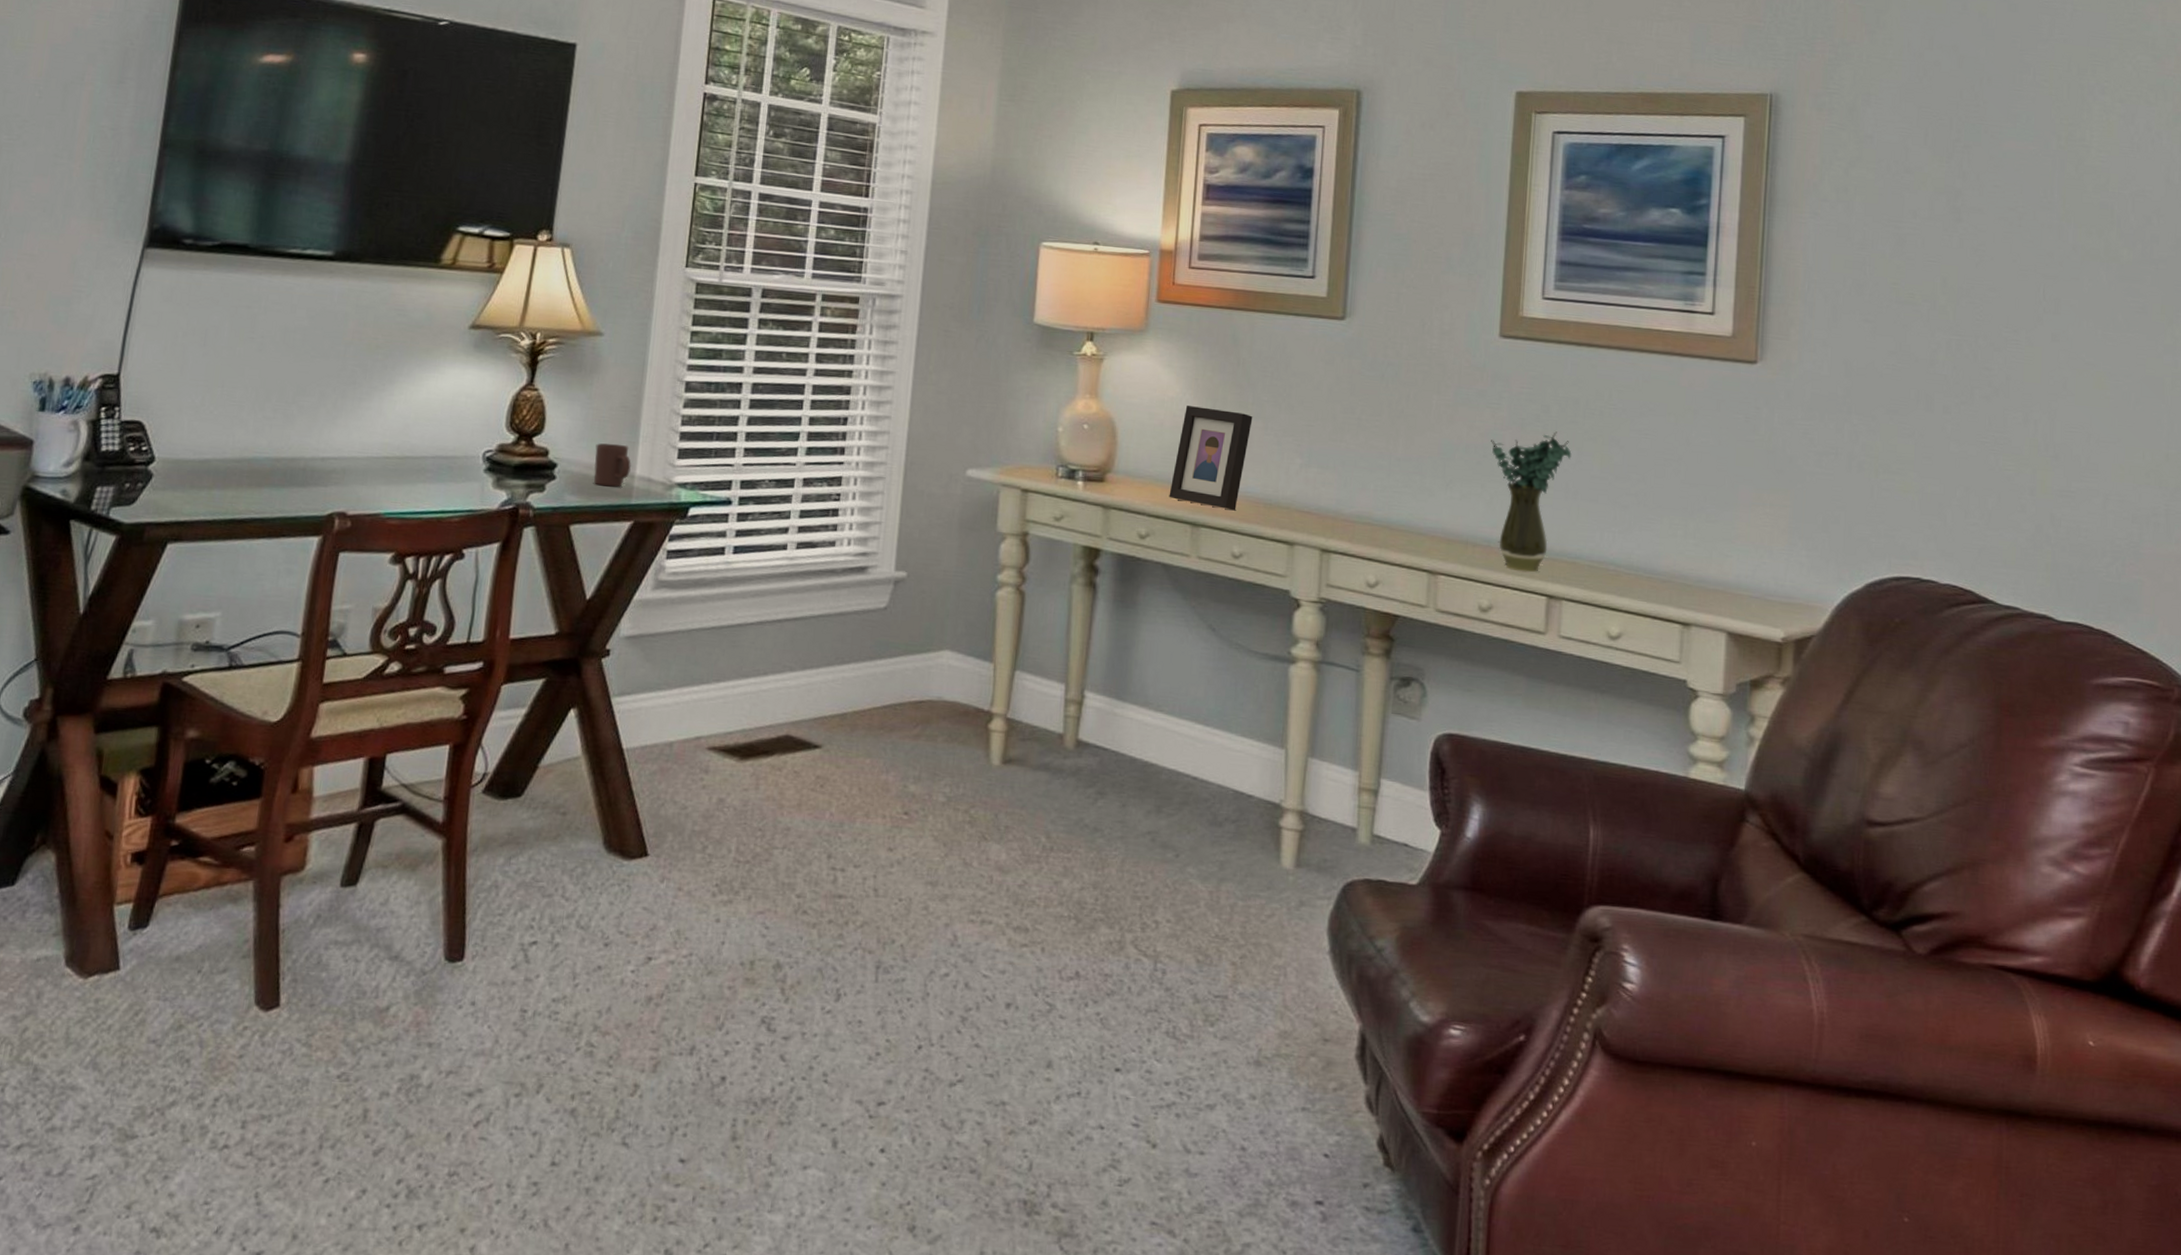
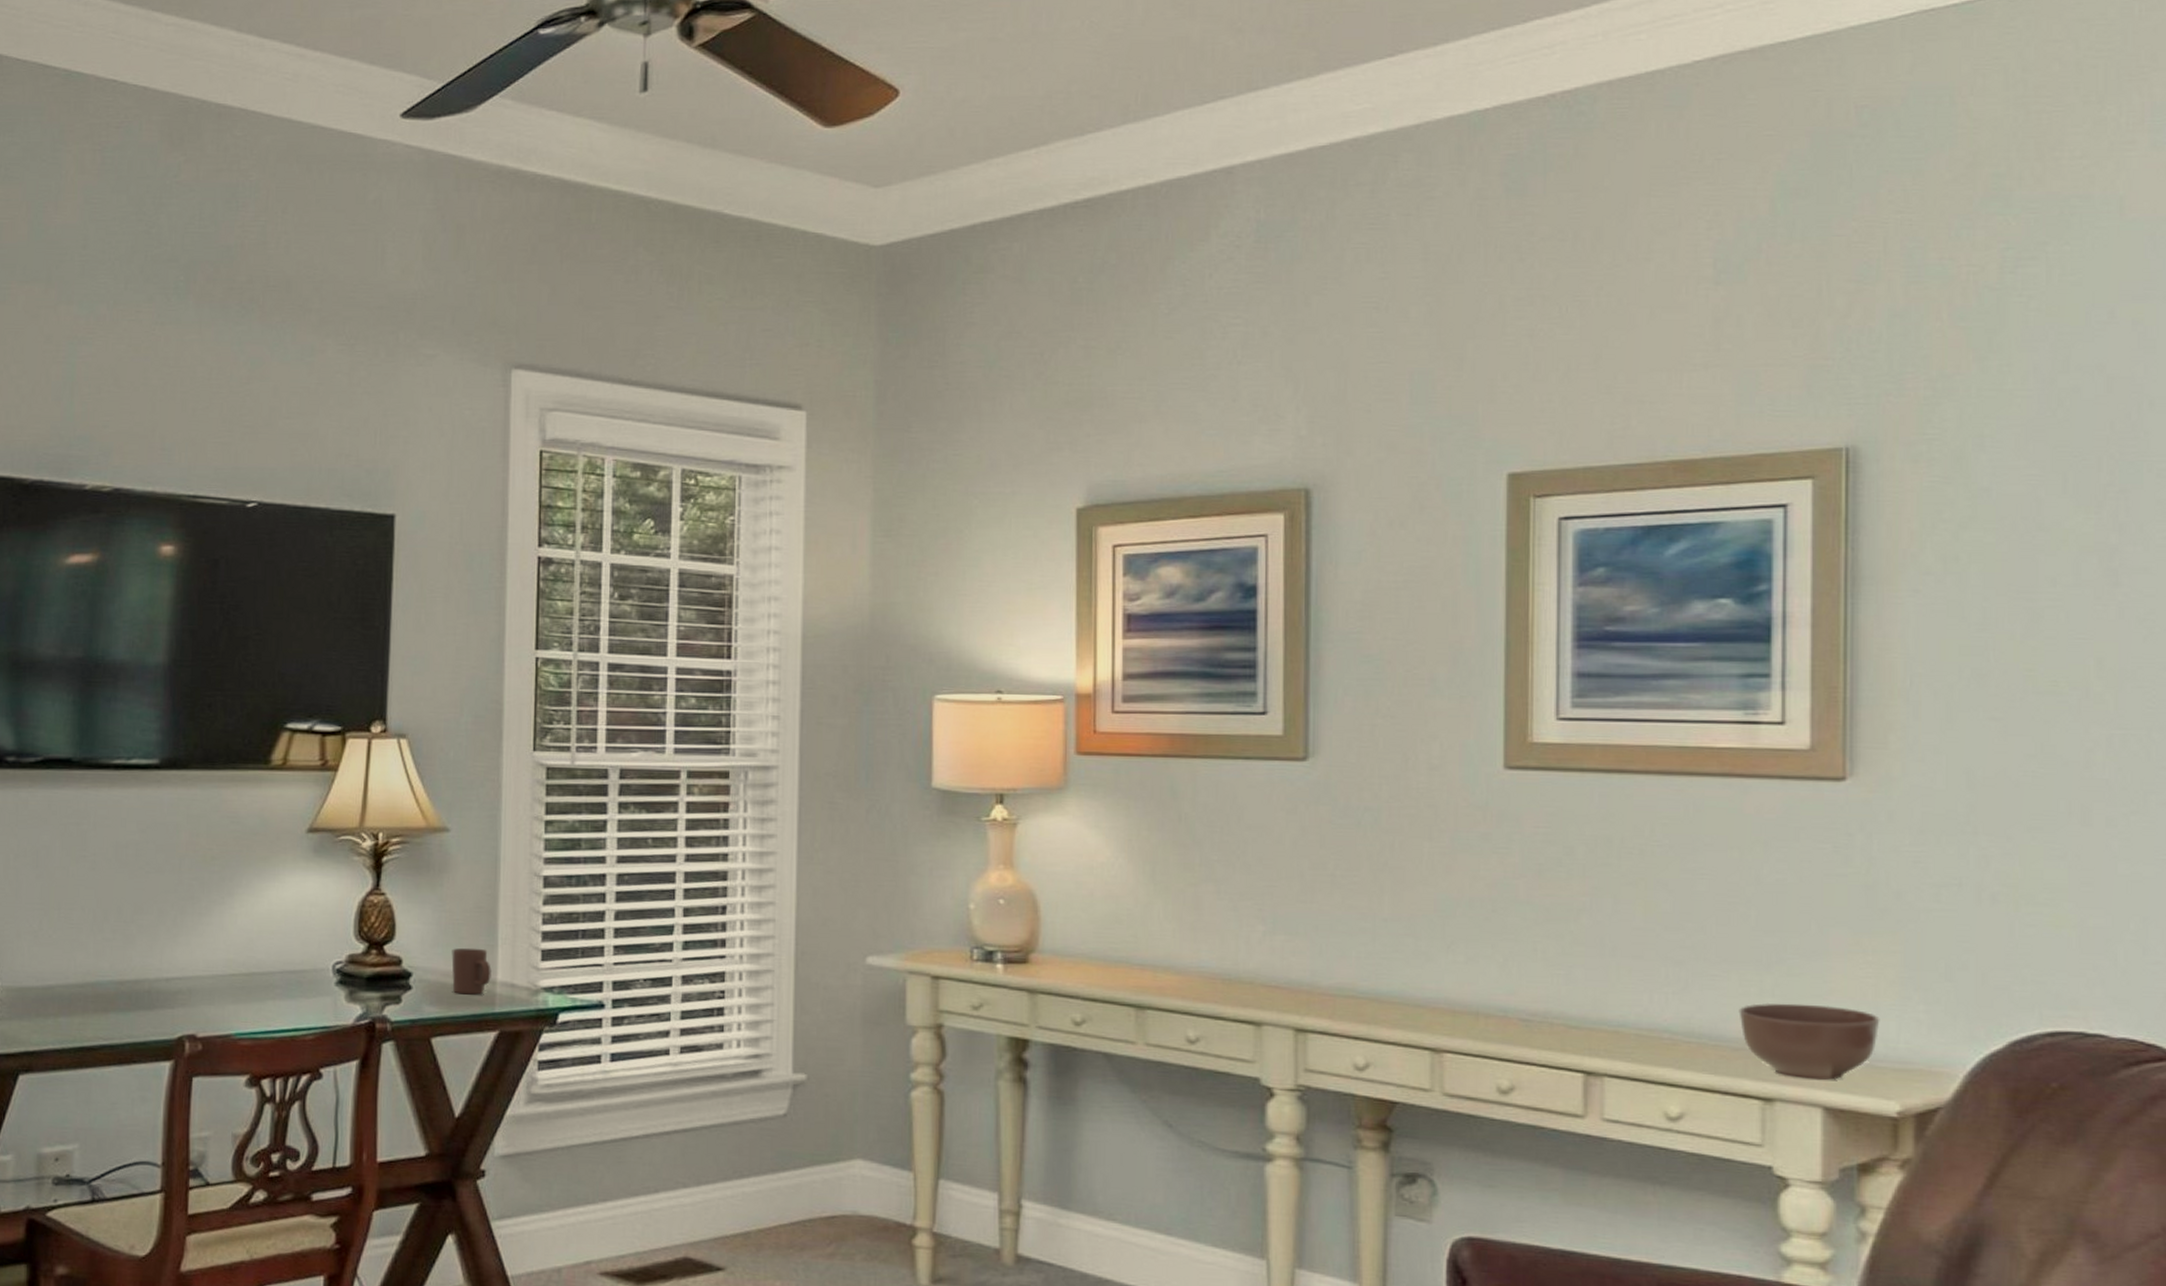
picture frame: present [1169,406,1253,511] -> none [1106,871,1201,989]
vase: present [1491,431,1572,573] -> none [1501,877,1606,1046]
bowl: none [1668,544,1773,610] -> present [1739,1003,1880,1080]

